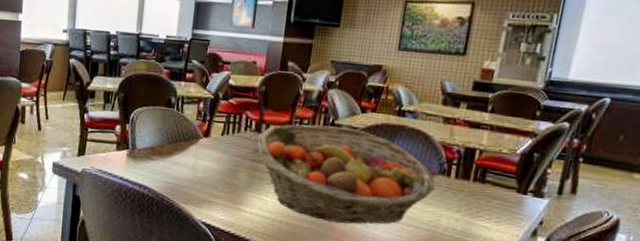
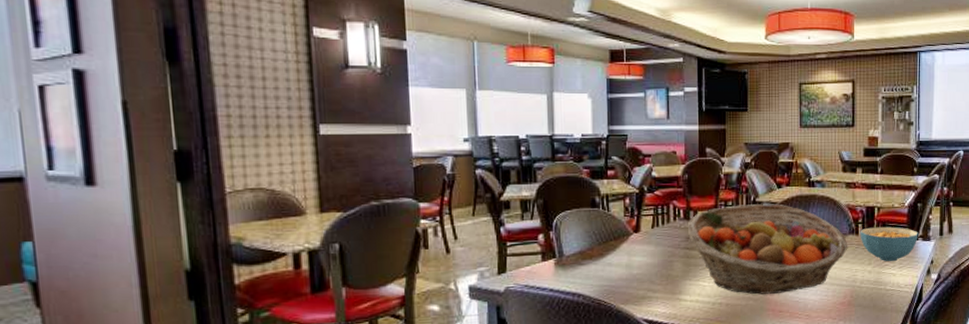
cereal bowl: none [451,171,529,214] -> present [860,226,918,262]

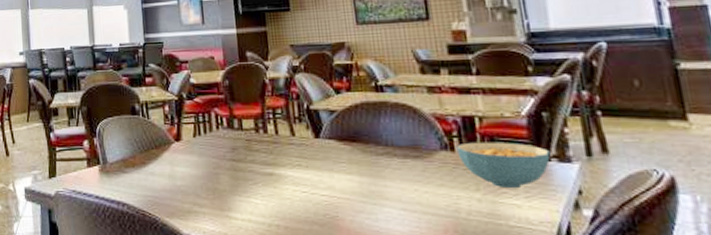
fruit basket: present [687,204,848,295] -> none [231,112,442,219]

